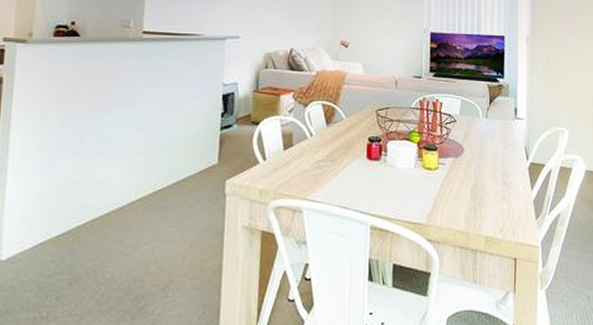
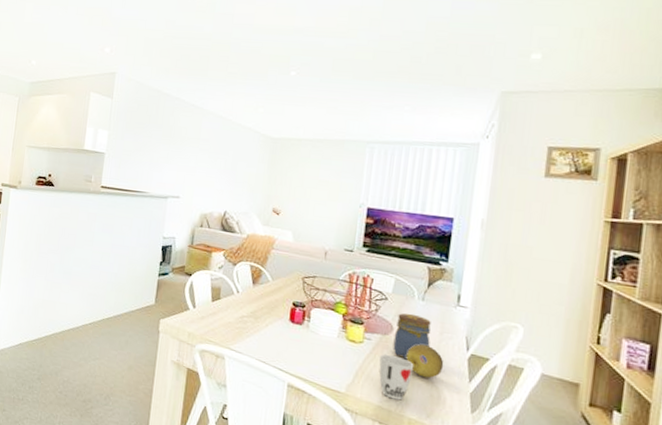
cup: none [455,176,485,220] -> present [378,354,414,401]
jar: none [465,132,496,179] -> present [393,313,431,360]
fruit: none [477,161,510,193] -> present [406,344,444,379]

